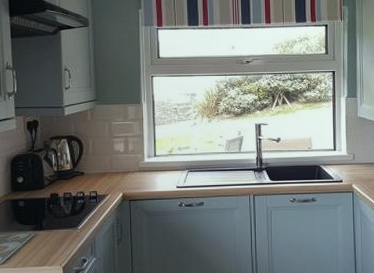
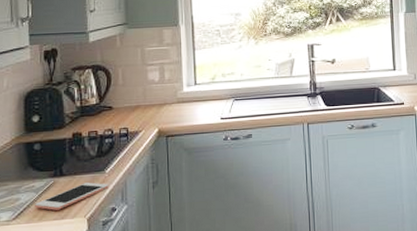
cell phone: none [20,236,80,258] -> present [35,182,109,210]

